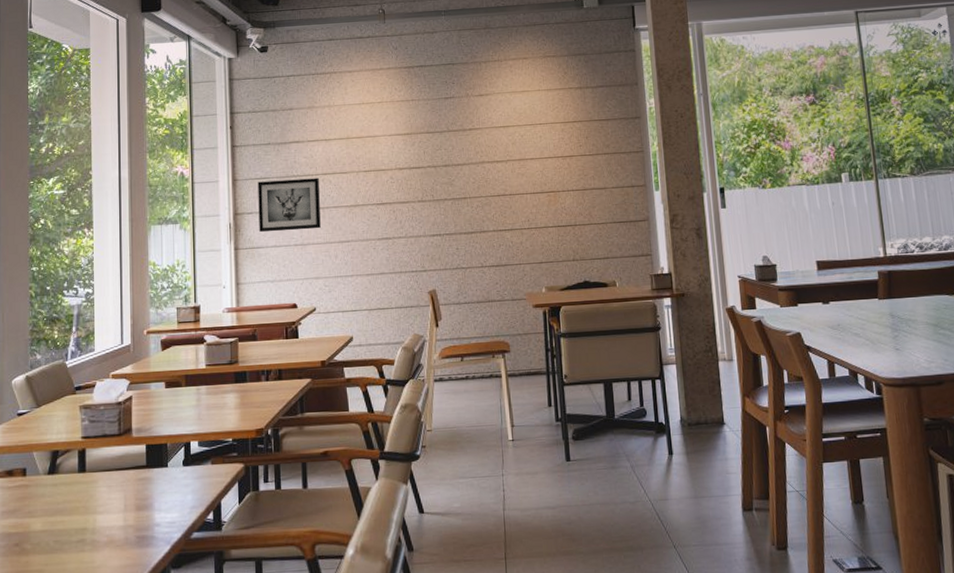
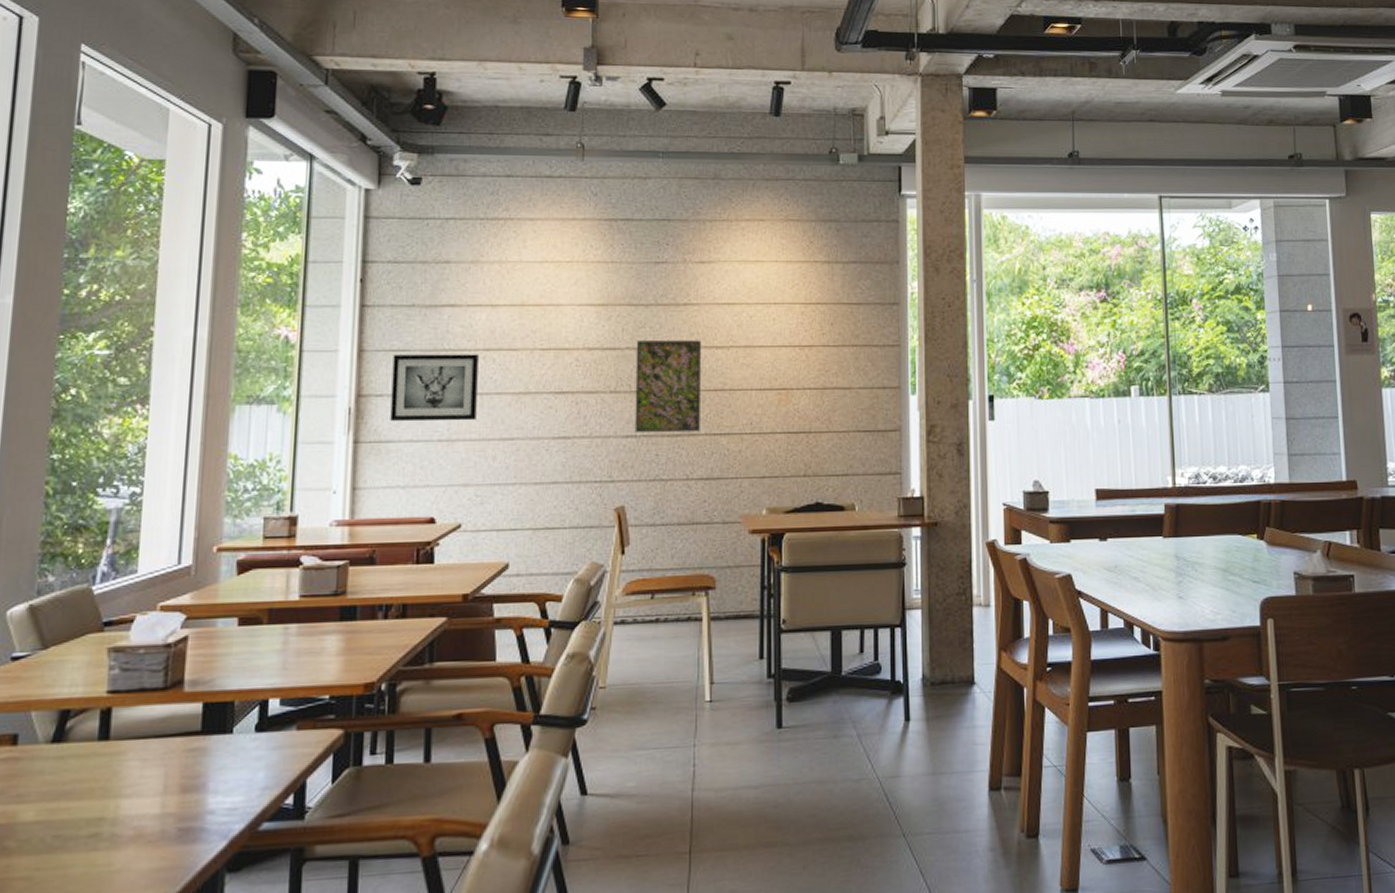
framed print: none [435,157,489,233] -> present [634,340,702,433]

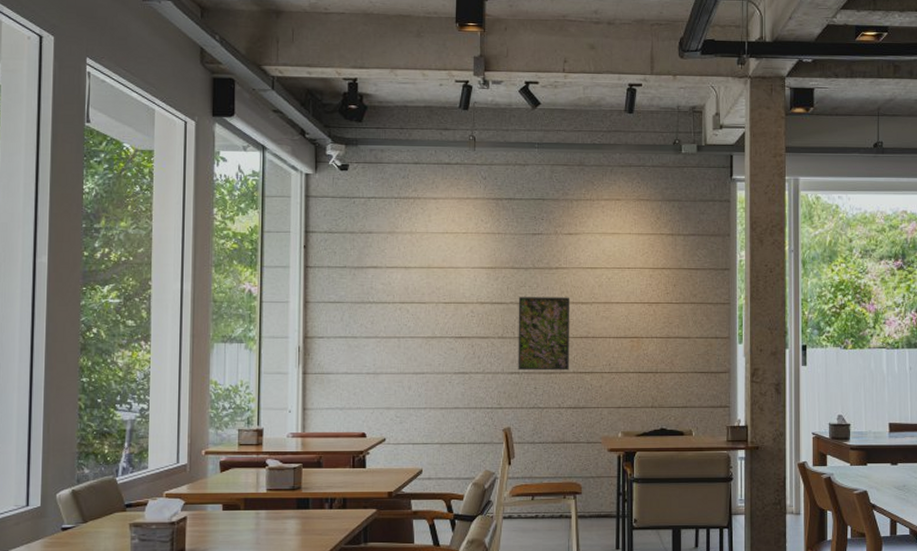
wall art: present [390,354,479,422] -> none [330,305,396,358]

